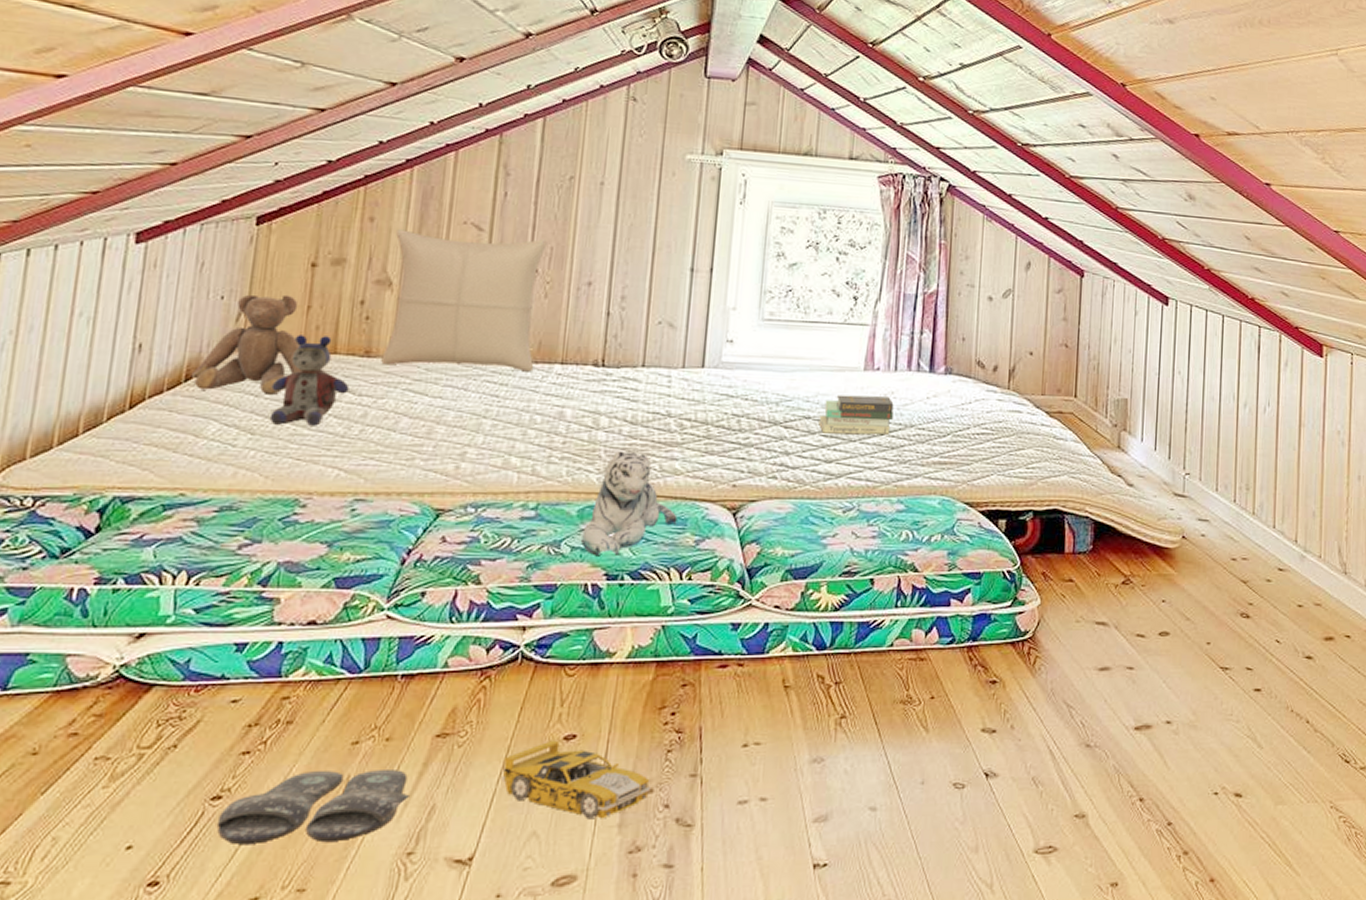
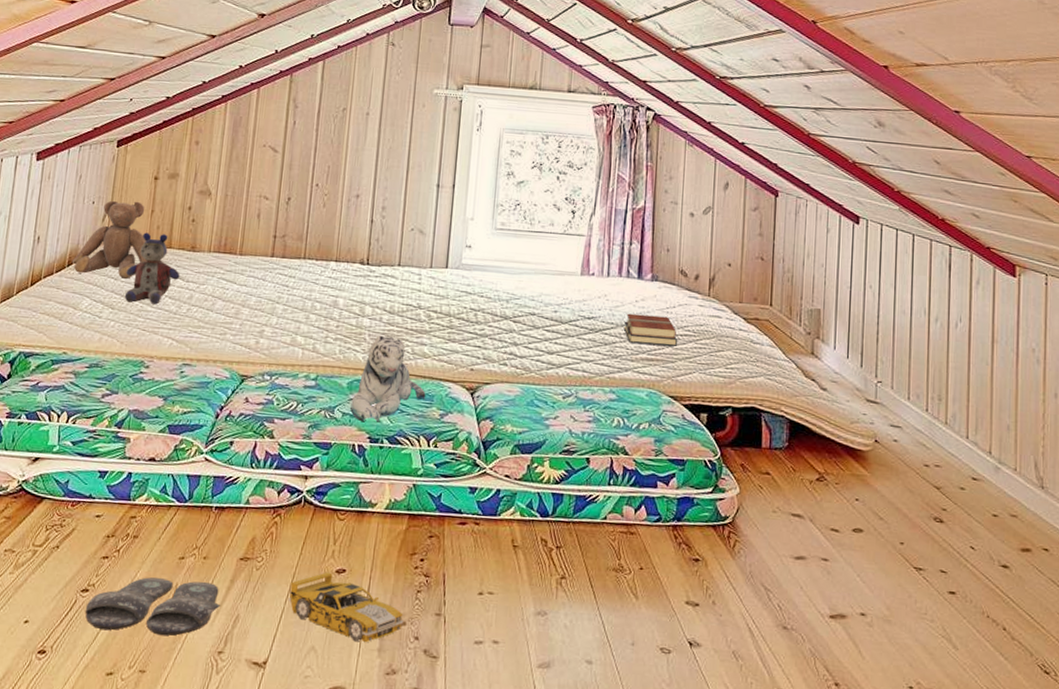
pillow: present [381,229,547,372] -> none [203,151,326,267]
books: present [819,395,894,435] -> none [542,295,607,332]
books: none [913,412,975,447] -> present [623,313,678,346]

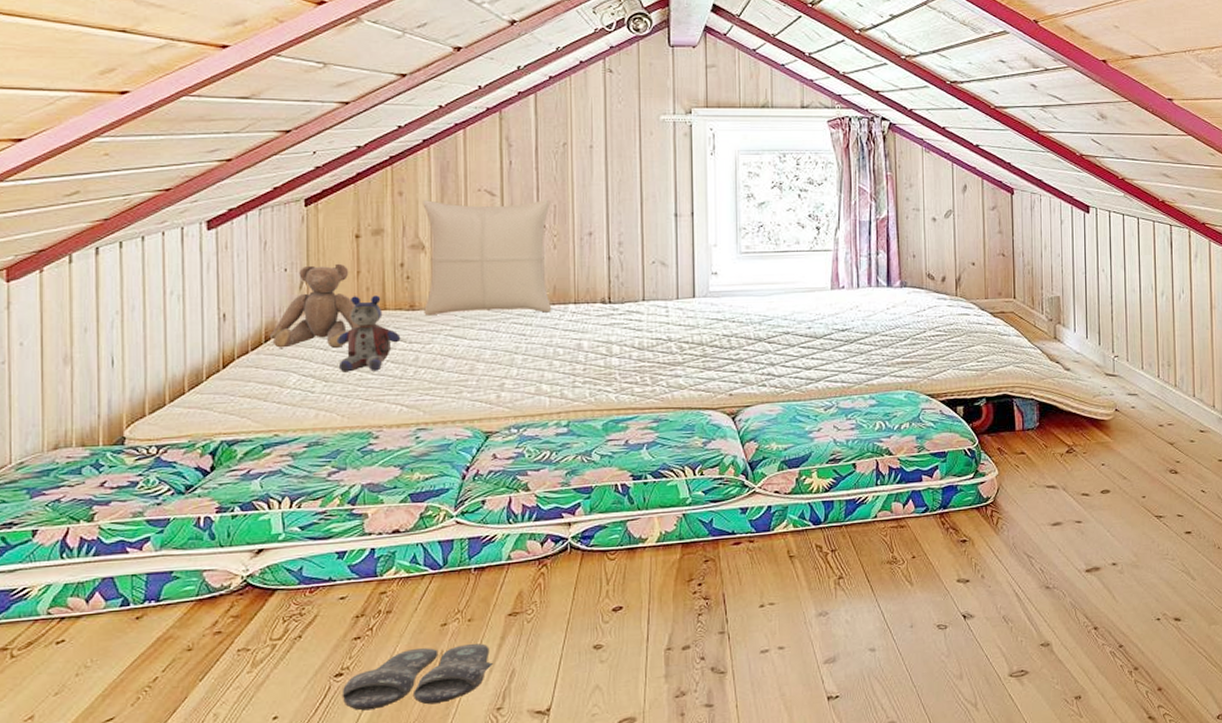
pillow: none [203,151,326,267] -> present [423,199,551,316]
toy car: present [288,572,404,643] -> none [565,612,688,673]
plush toy: present [350,335,426,422] -> none [608,372,686,462]
books: present [623,313,678,346] -> none [877,320,931,349]

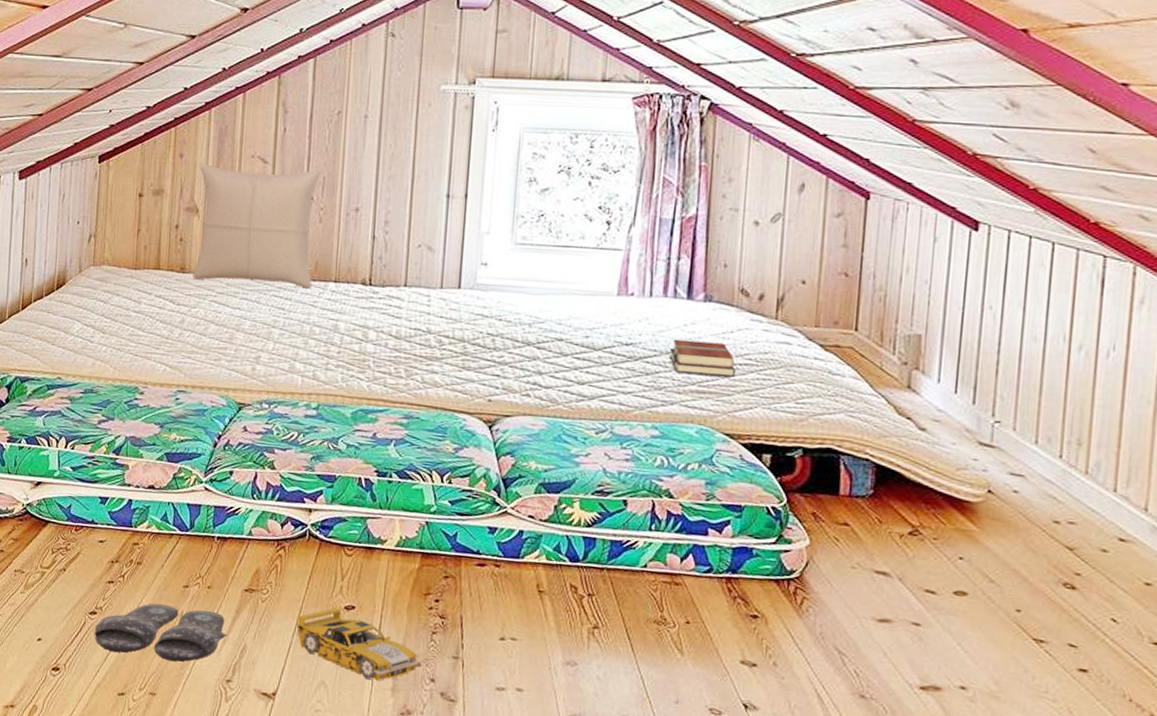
teddy bear: present [269,263,360,348] -> none [60,220,136,302]
stuffed bear: present [336,295,401,372] -> none [115,253,170,329]
toy car: none [565,612,688,673] -> present [296,608,419,681]
books: none [877,320,931,349] -> present [668,339,737,377]

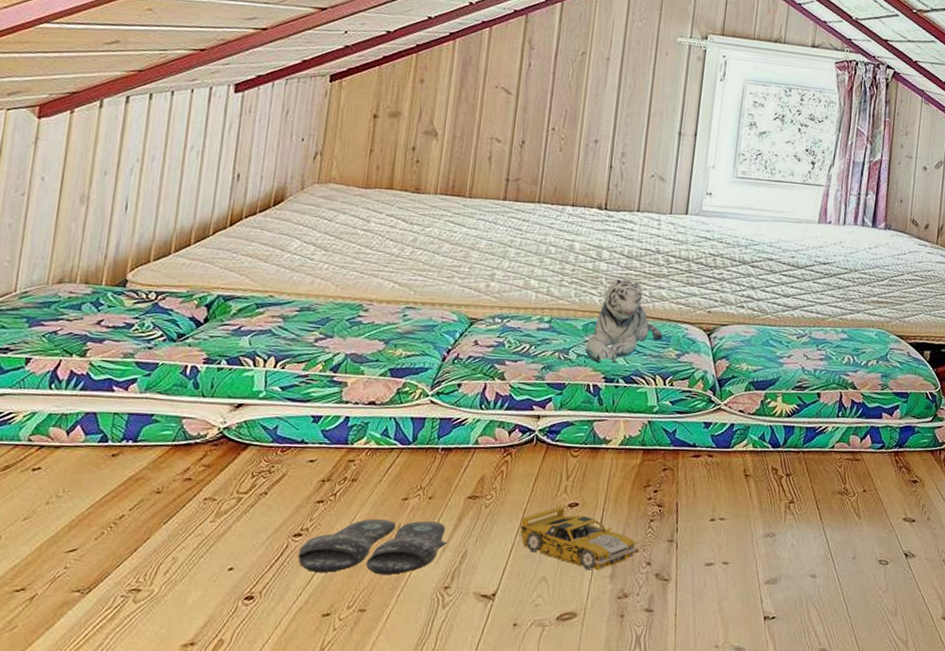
pillow: present [193,163,320,289] -> none [428,90,563,212]
plush toy: none [355,361,438,455] -> present [585,278,663,363]
books: present [668,339,737,377] -> none [856,259,907,290]

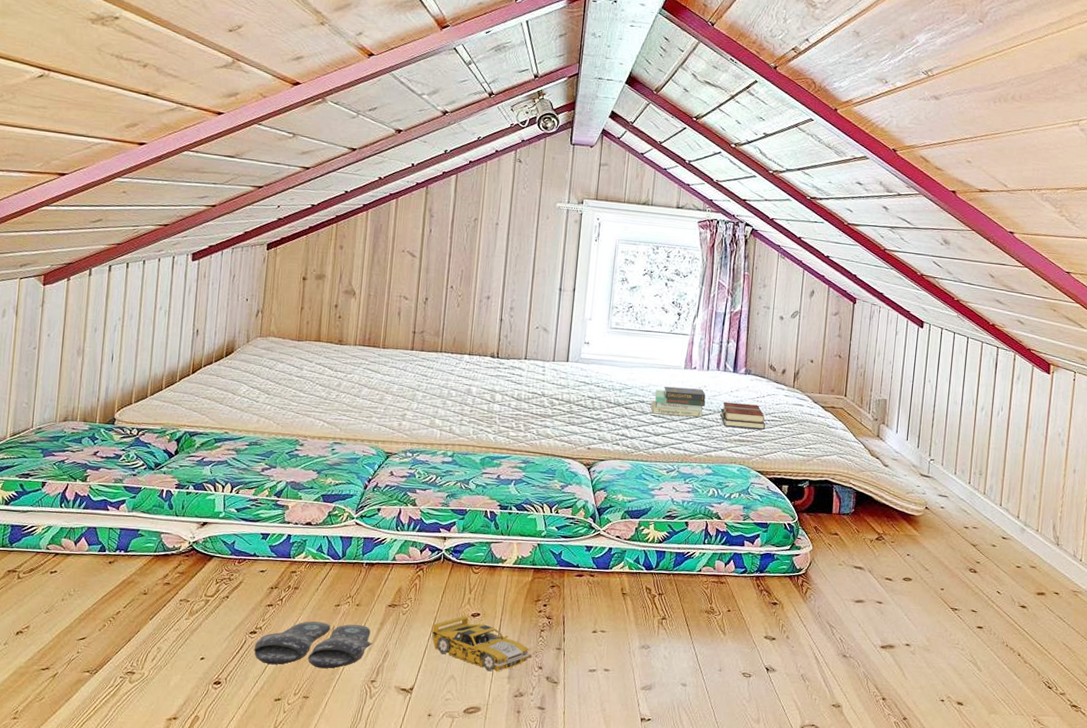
plush toy: present [585,278,663,363] -> none [483,418,549,493]
books: none [779,242,842,276] -> present [650,386,706,417]
books: none [856,259,907,290] -> present [719,401,766,430]

